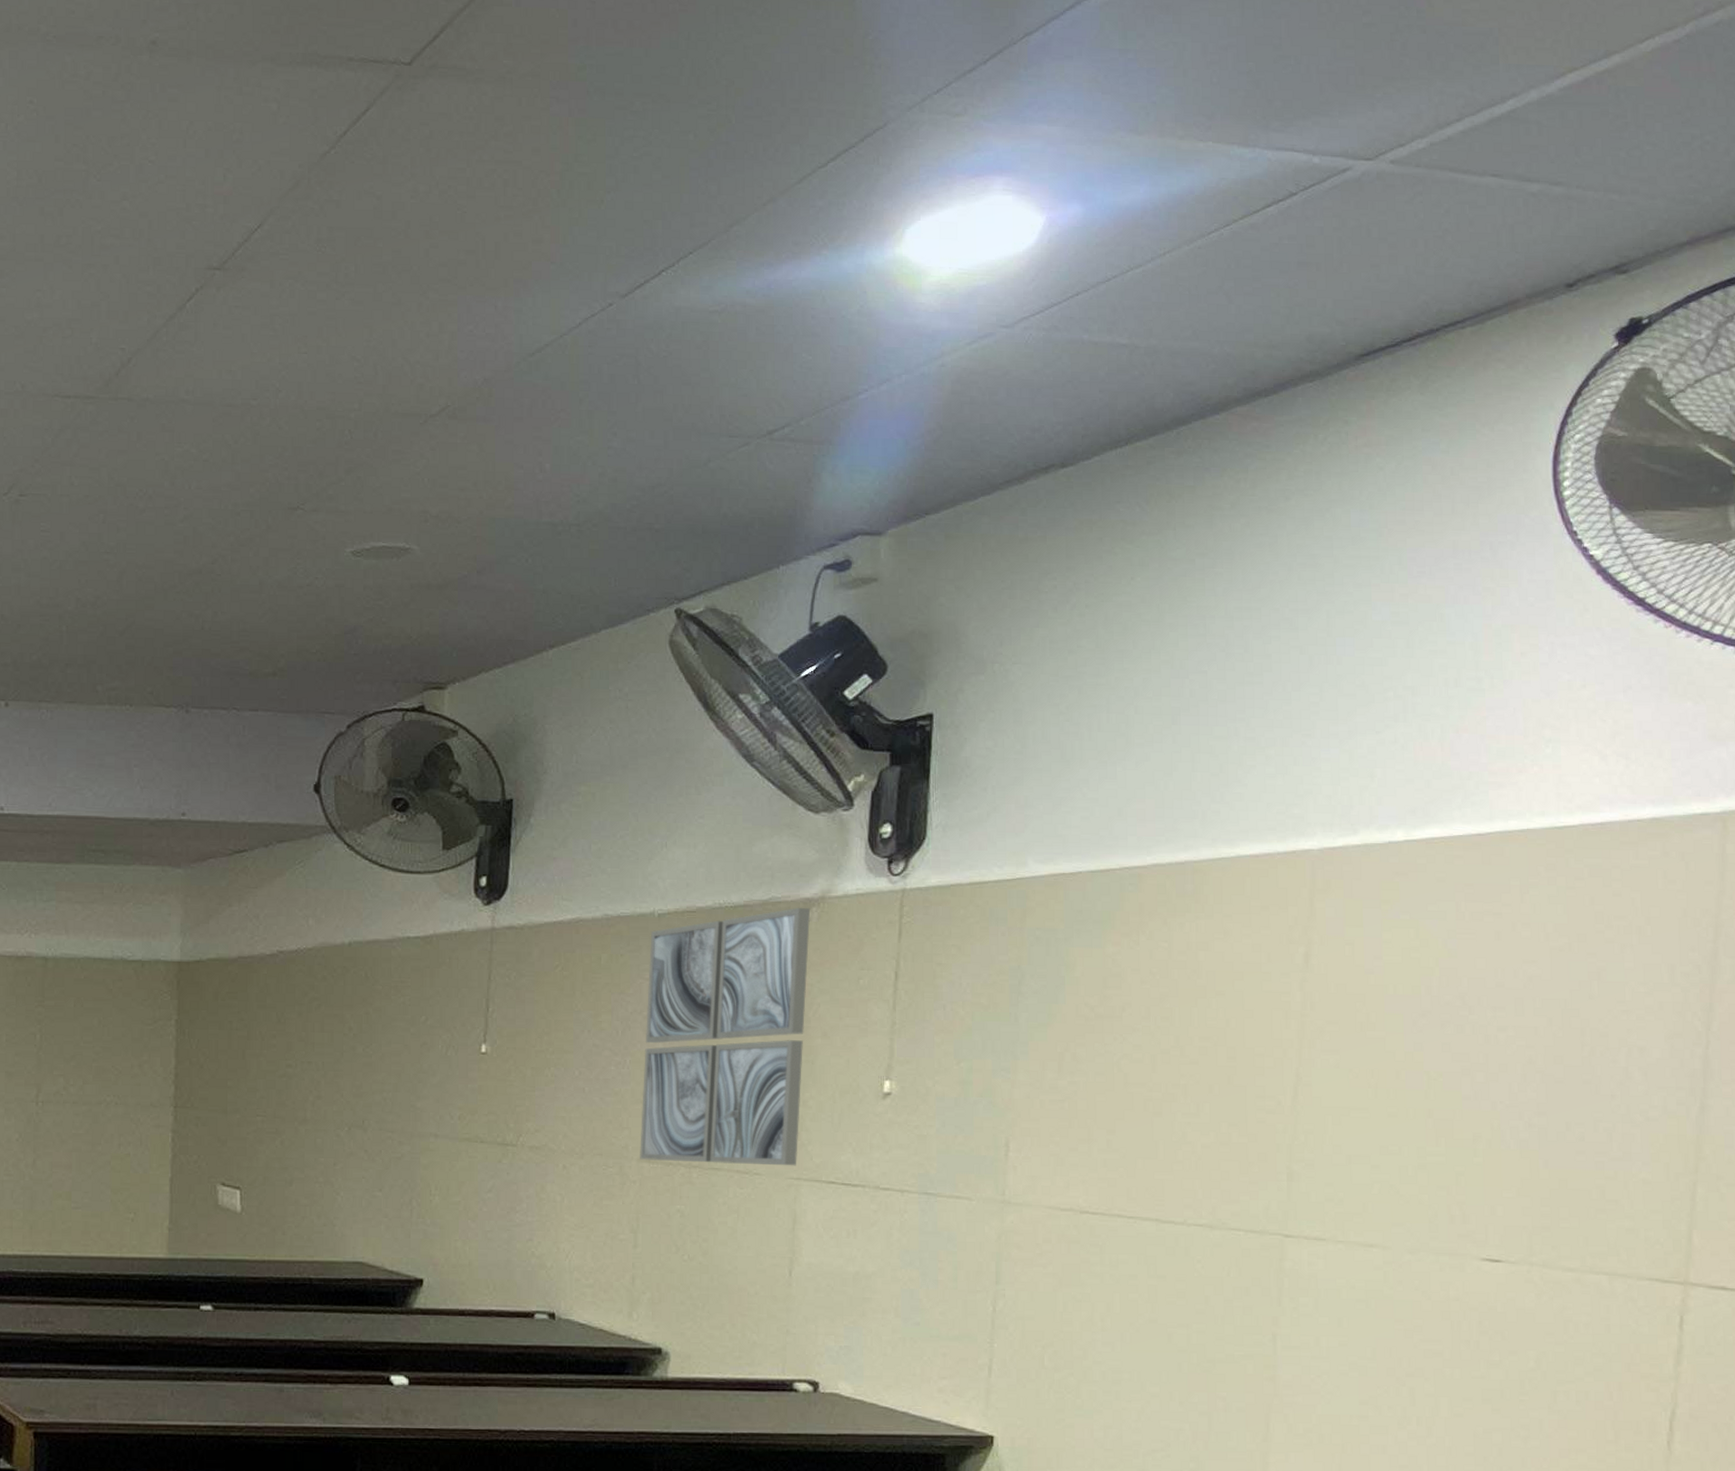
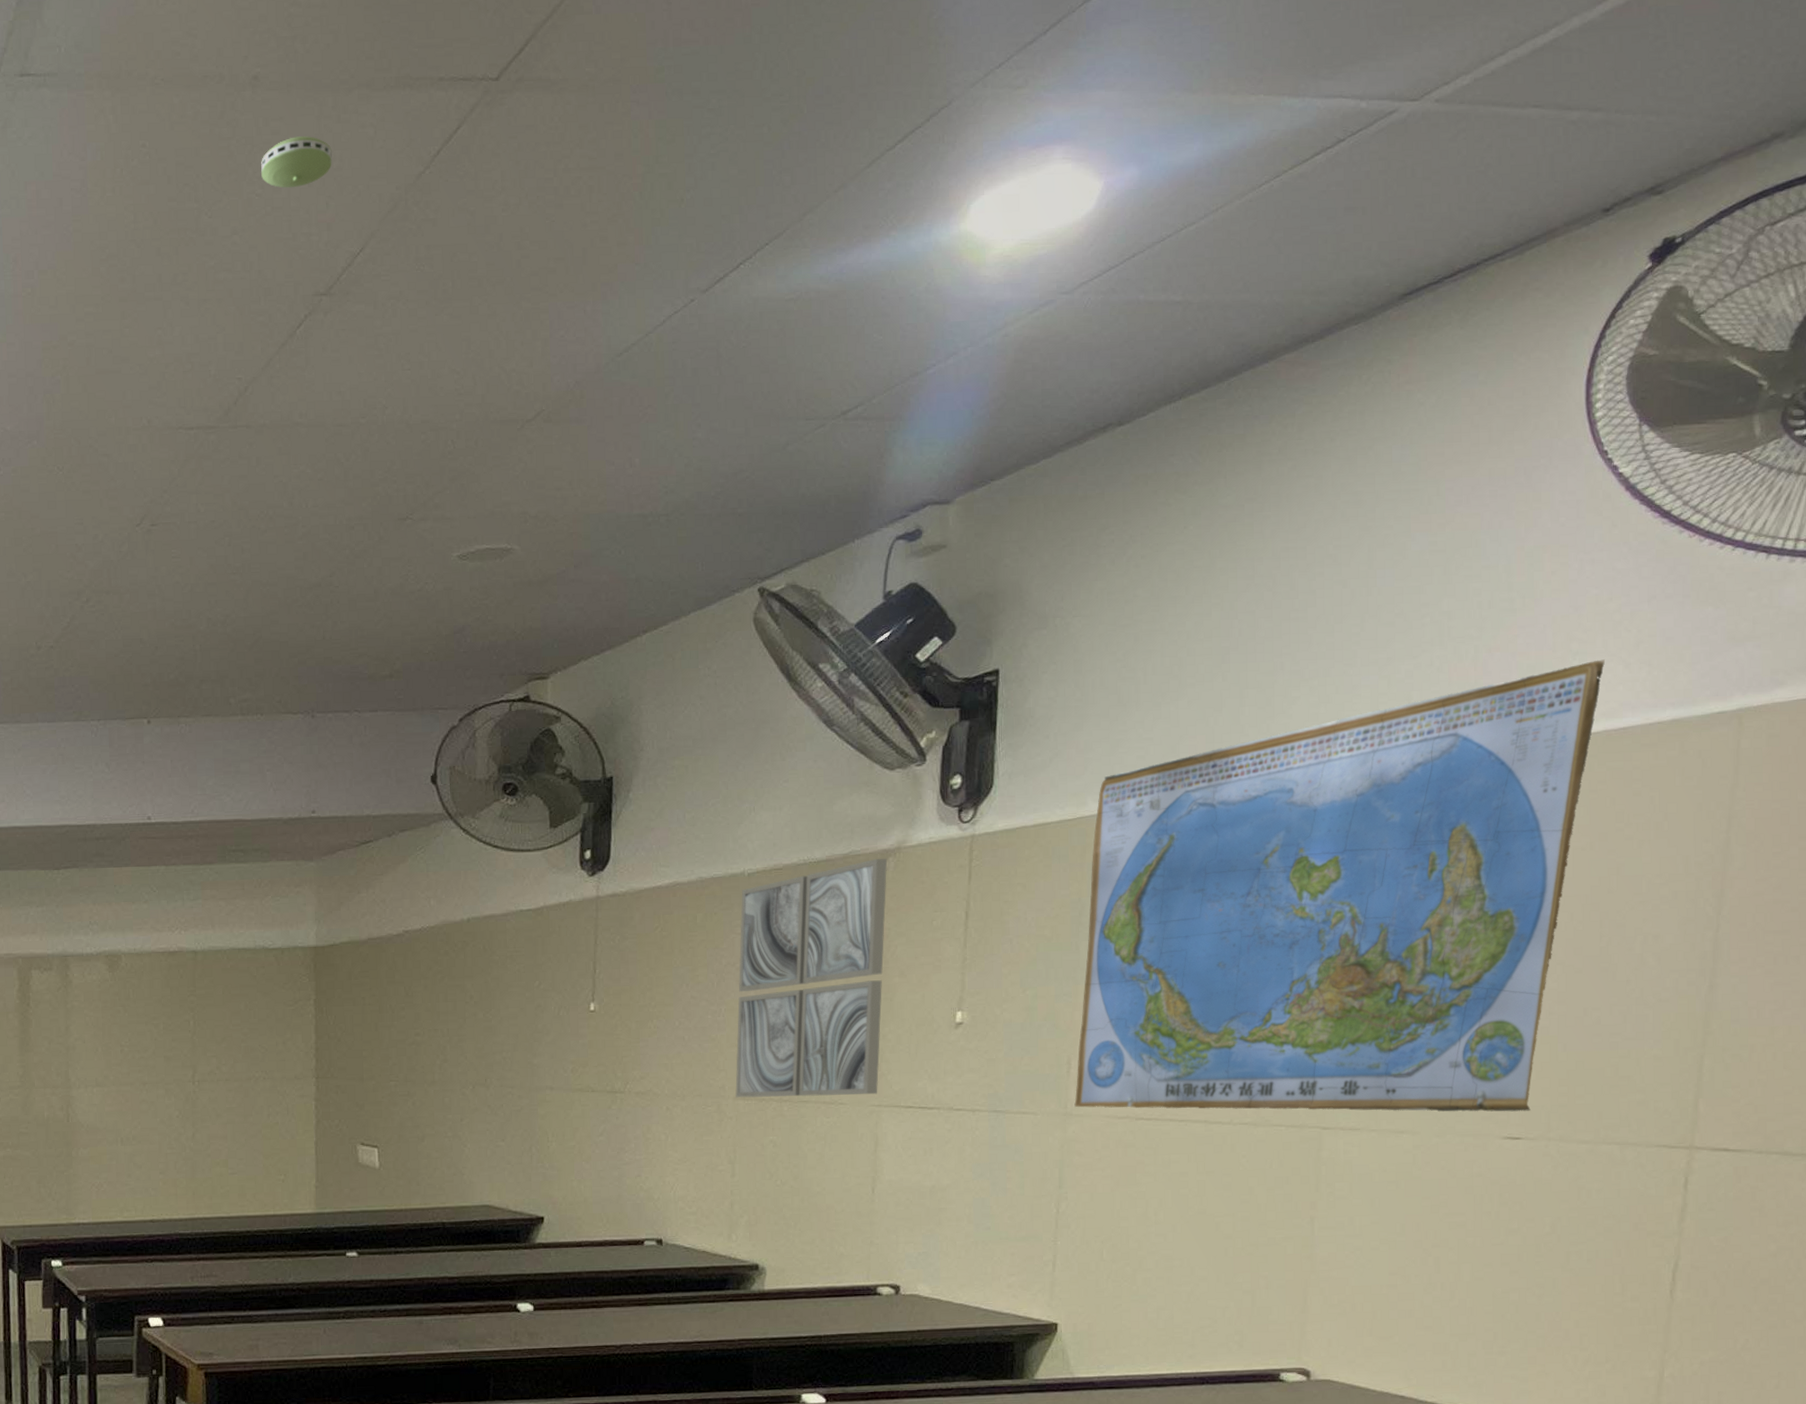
smoke detector: none [156,105,232,157] -> present [261,136,332,188]
world map: none [1013,749,1579,1231] -> present [1074,659,1605,1112]

